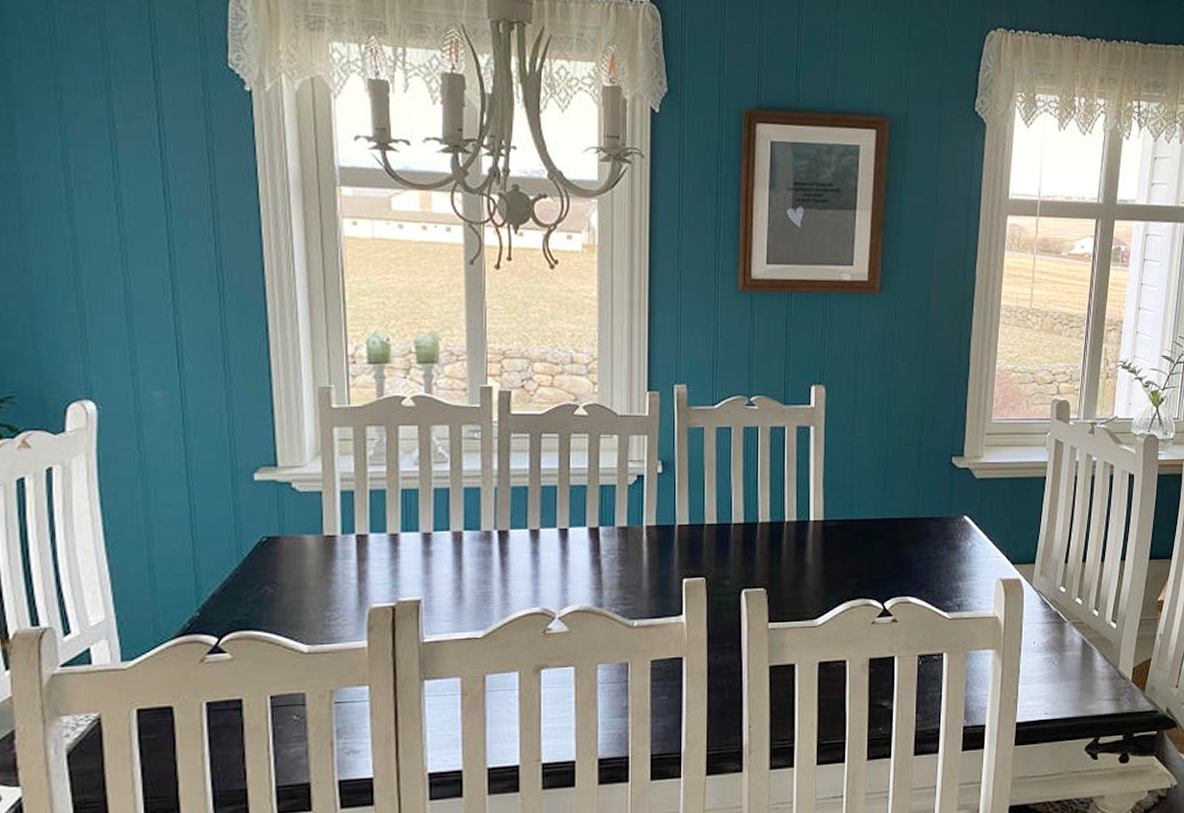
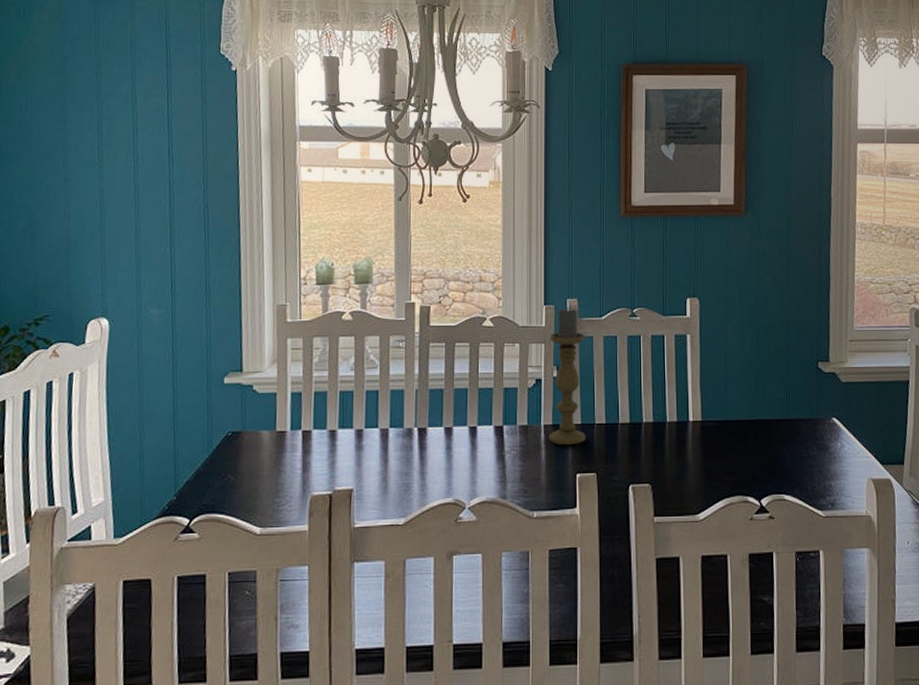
candle holder: none [651,393,695,548] -> present [548,307,586,446]

